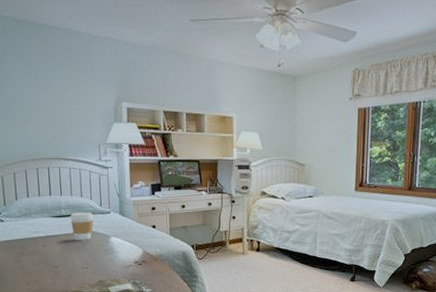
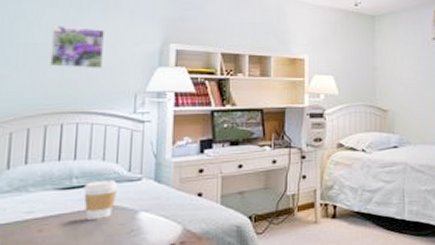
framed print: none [31,85,72,123] -> present [50,24,106,68]

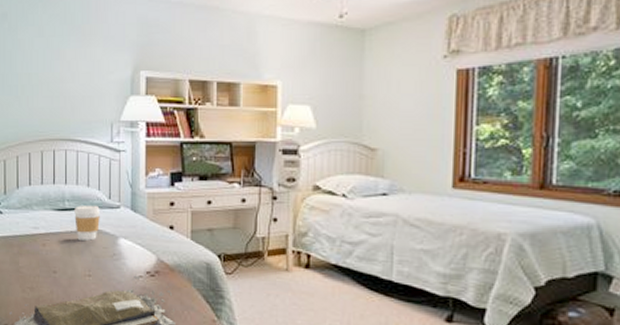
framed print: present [50,24,106,68] -> none [41,54,84,97]

